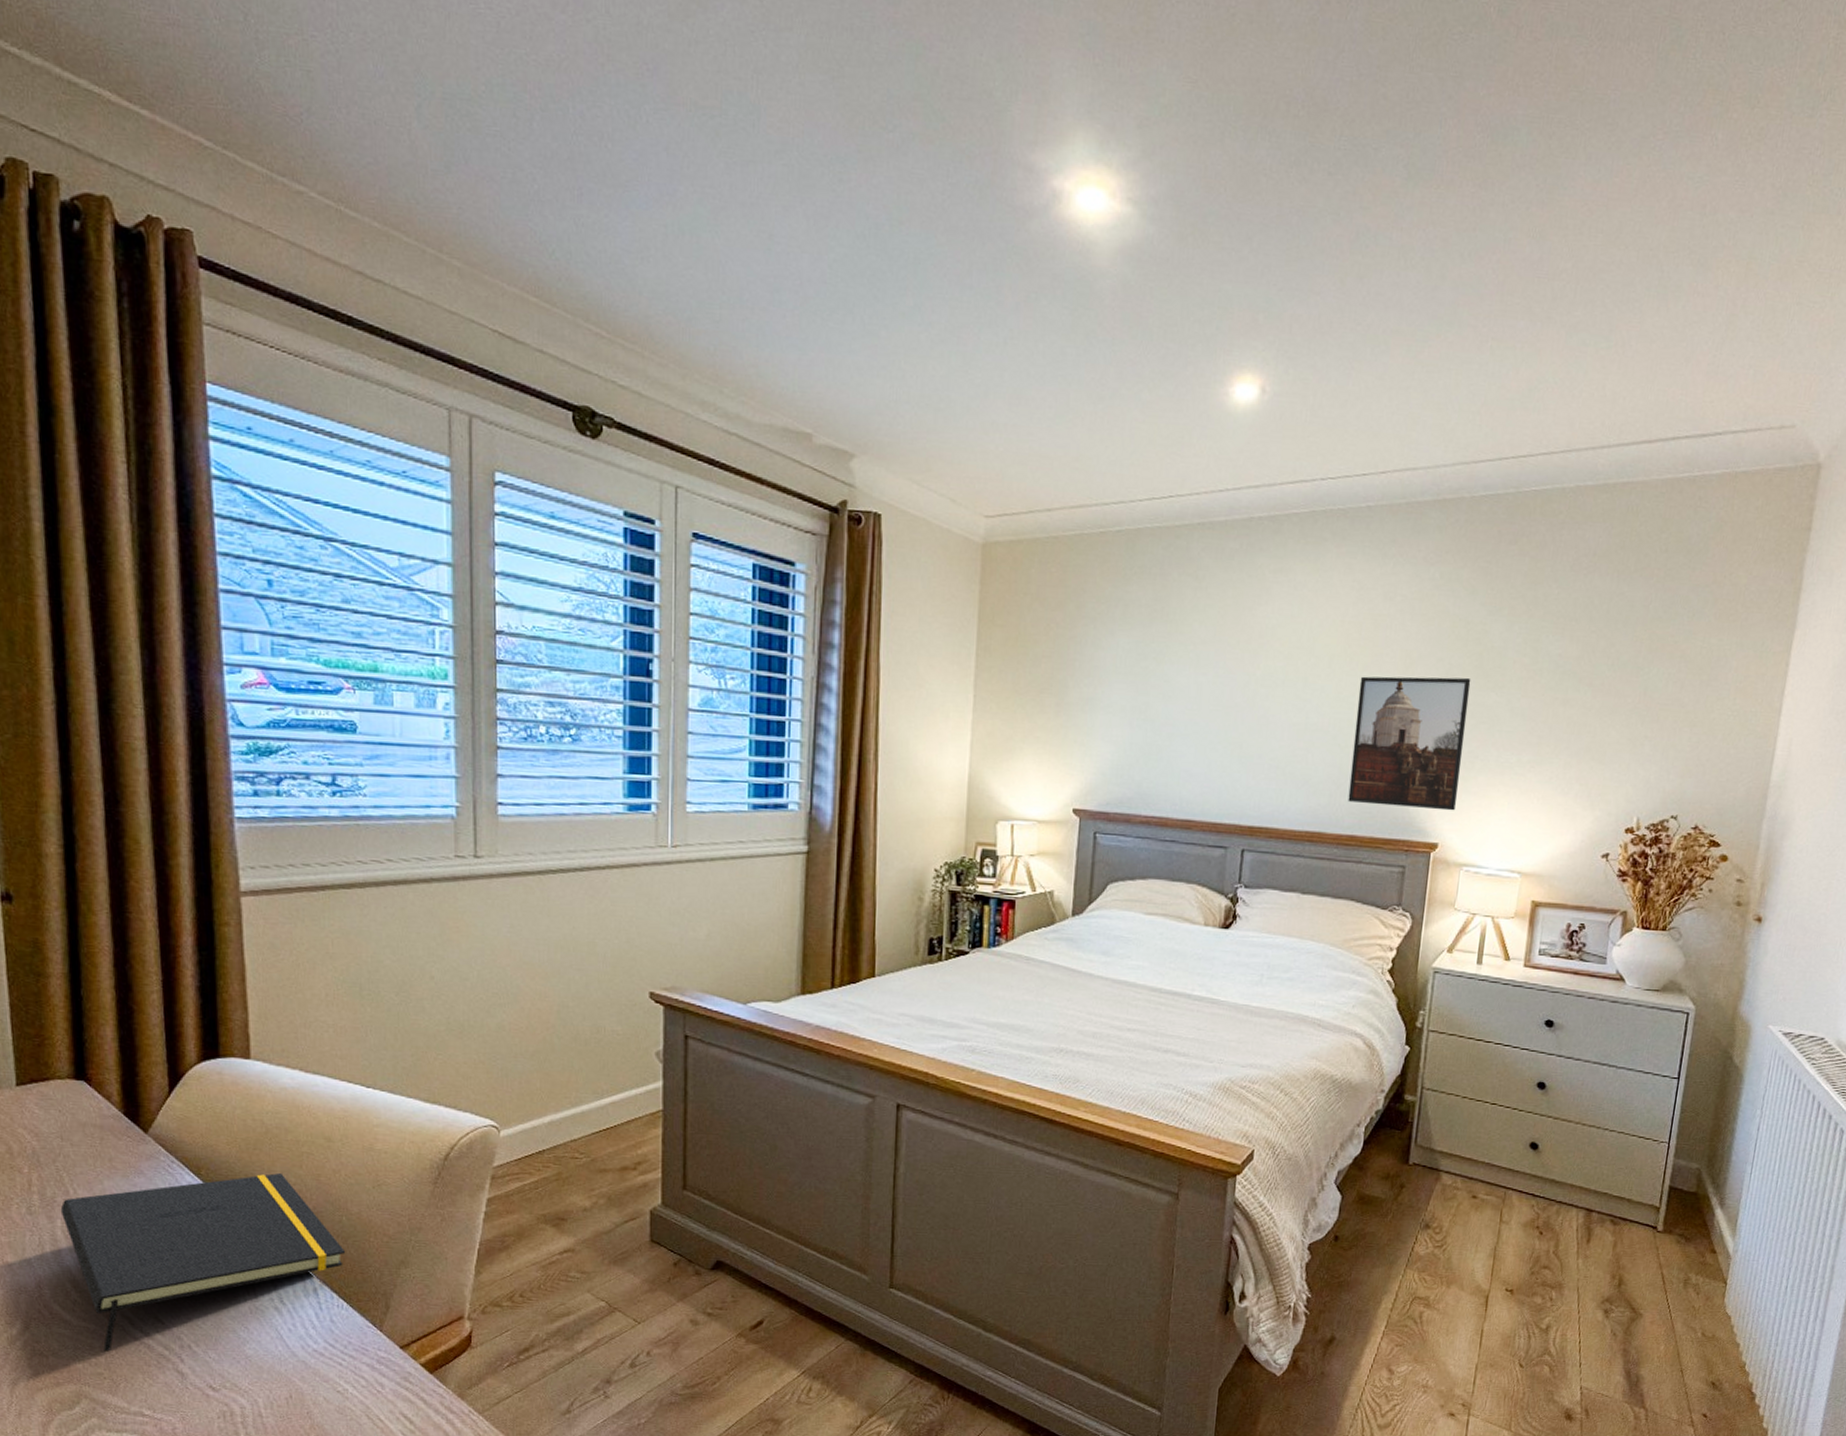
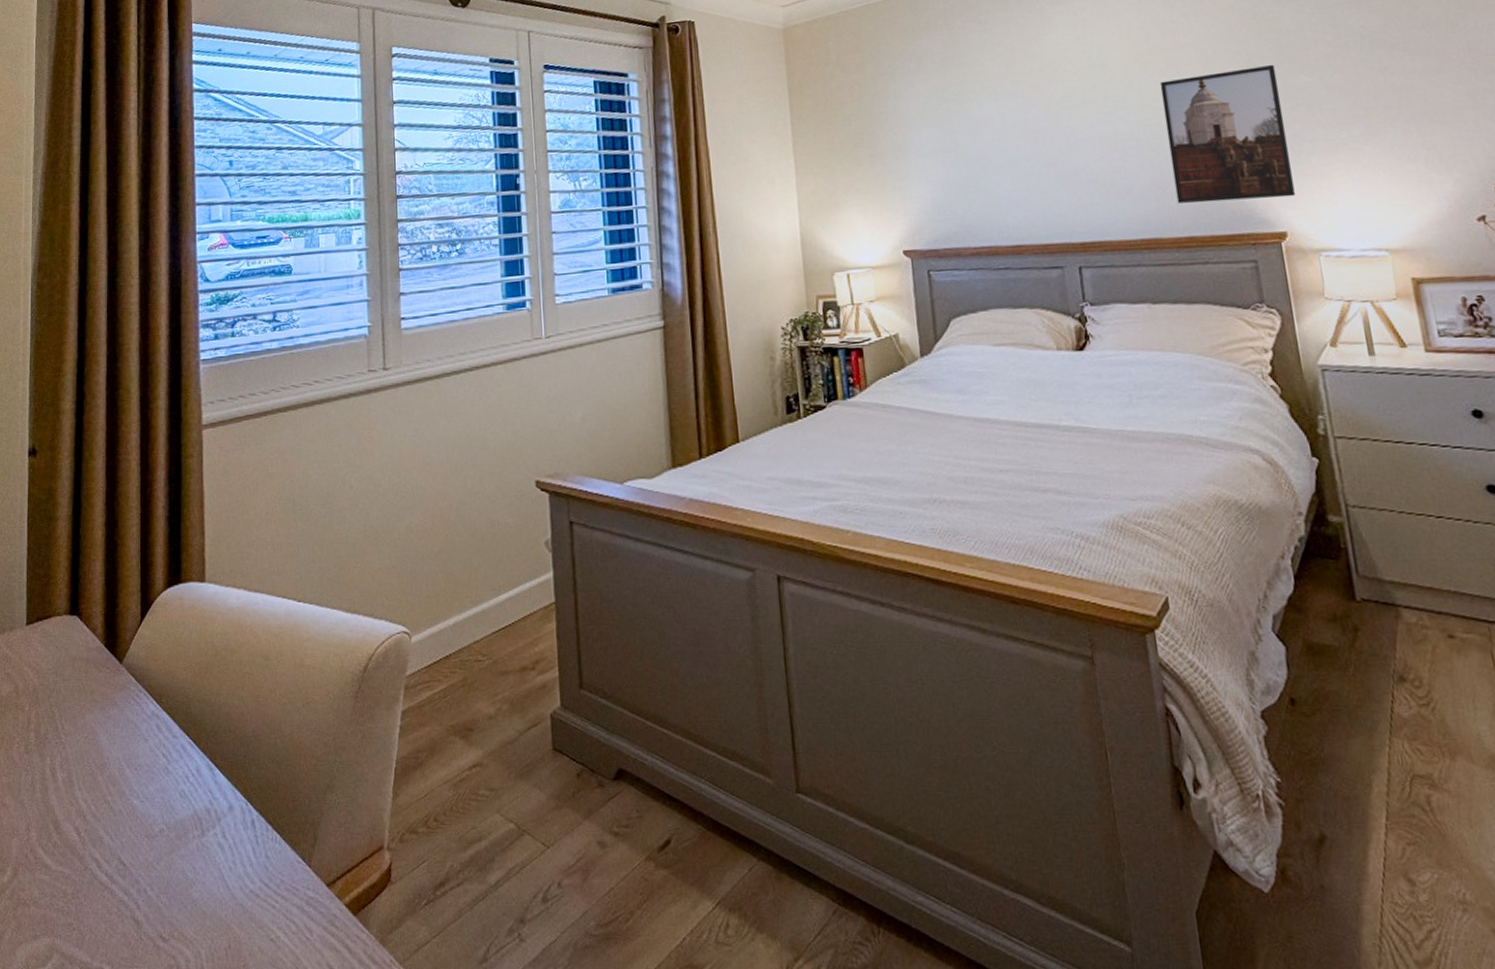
notepad: present [60,1173,346,1352] -> none [50,697,280,899]

